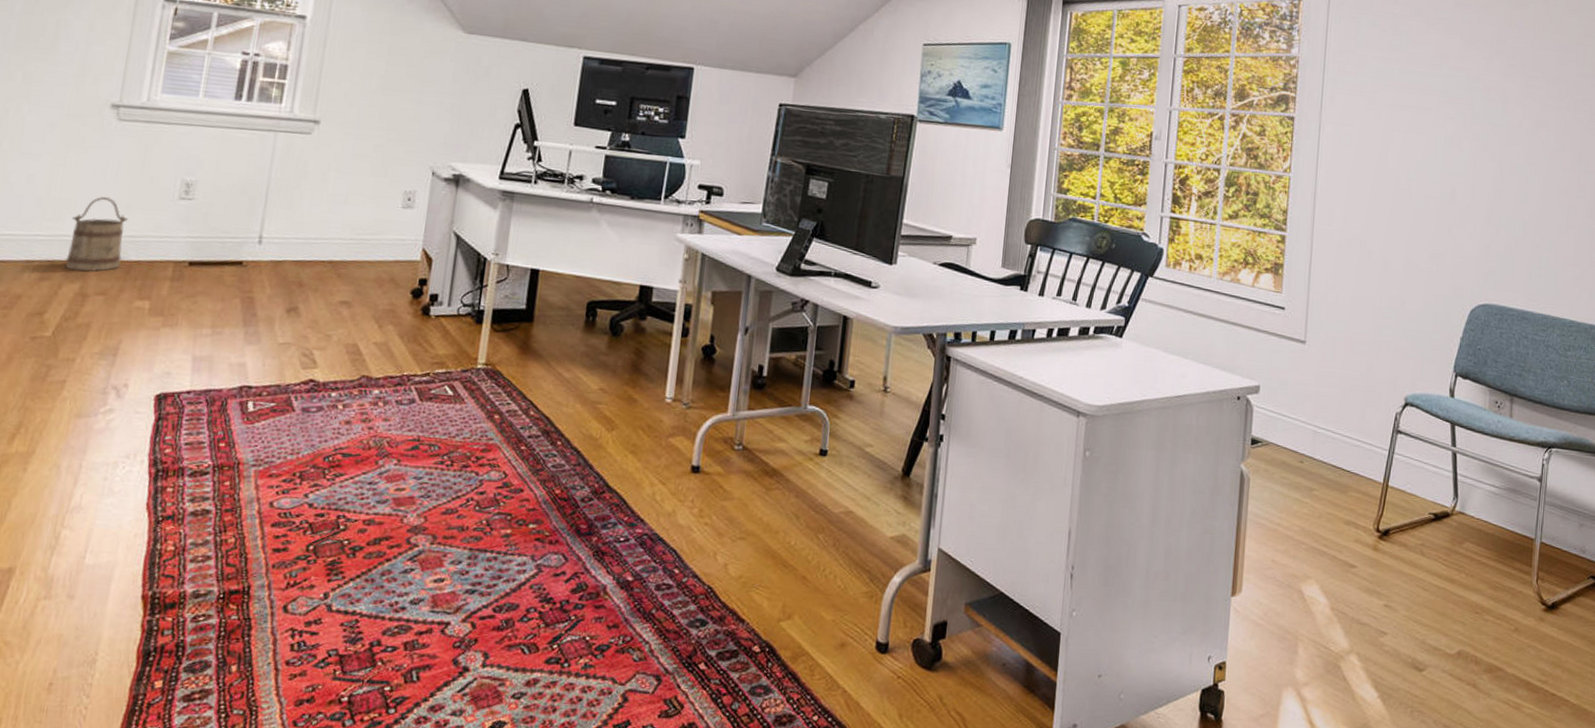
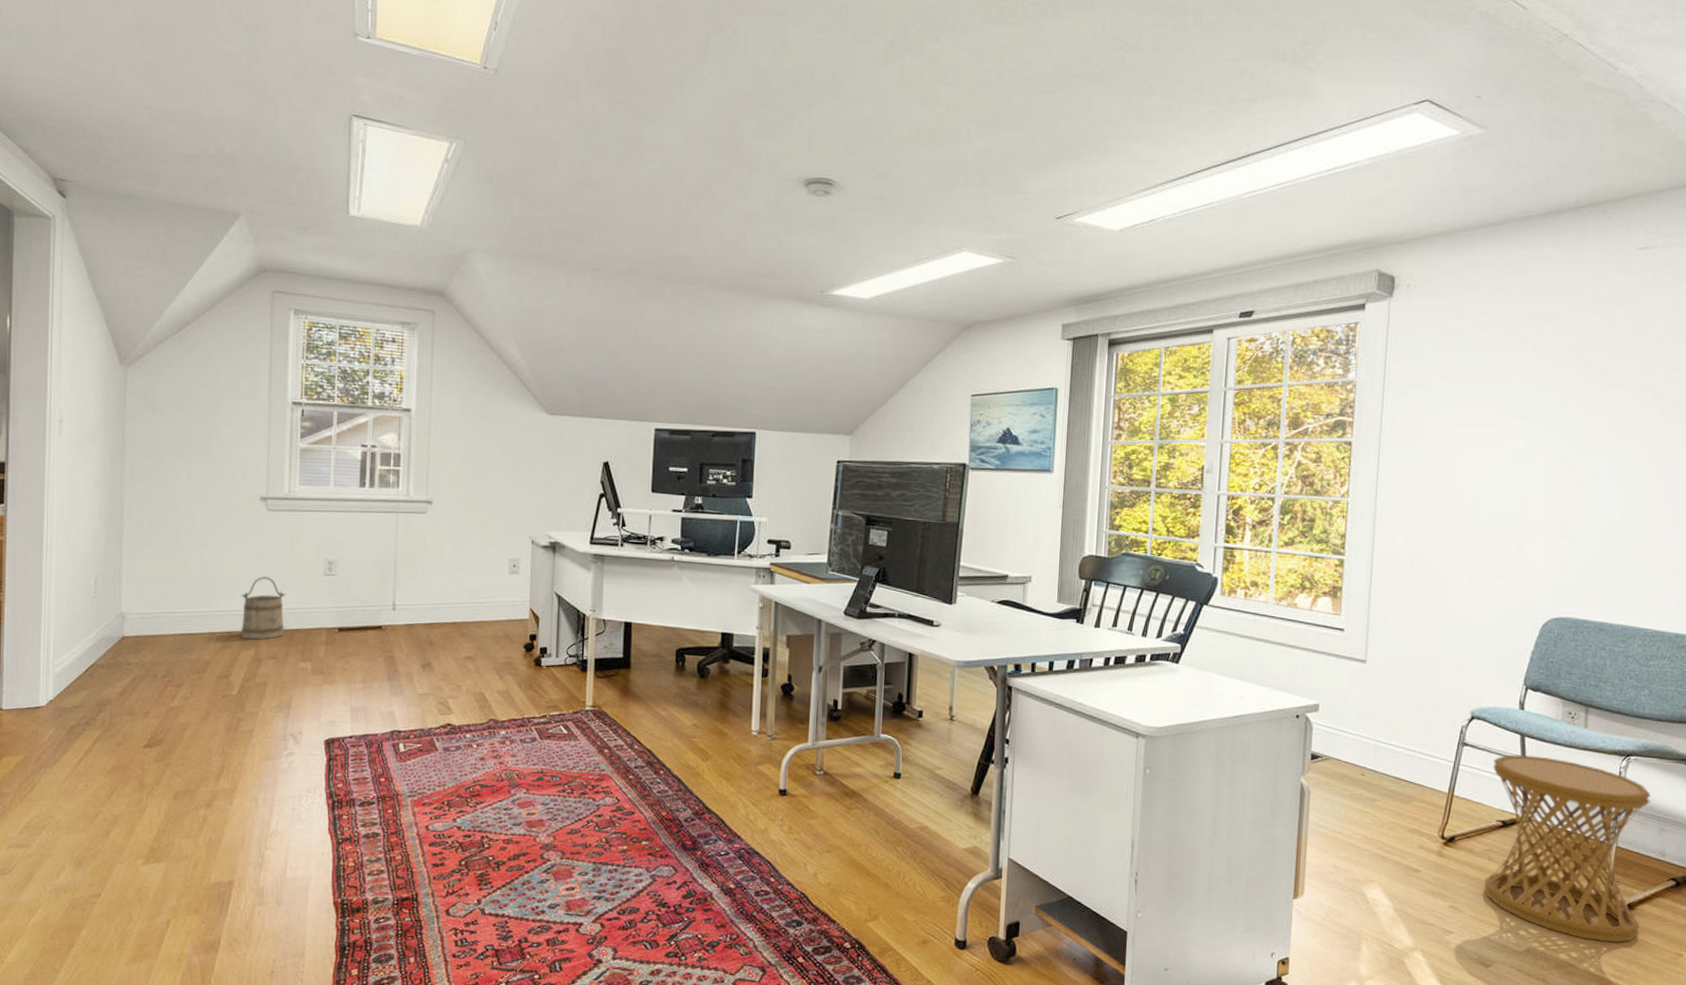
side table: none [1417,444,1571,645] -> present [1484,754,1651,943]

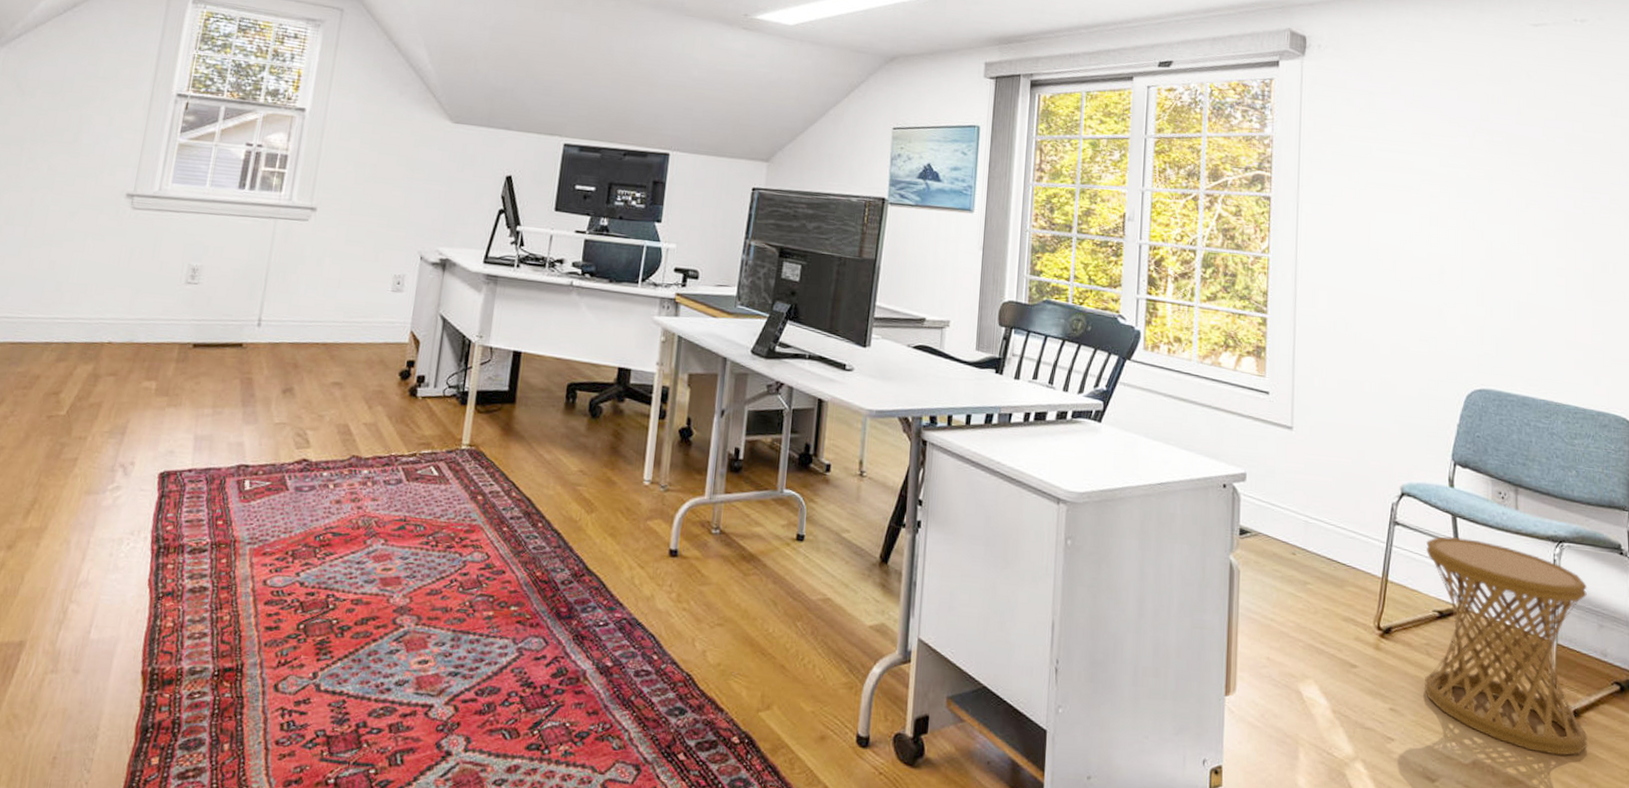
bucket: present [241,577,285,640] -> none [80,281,138,353]

